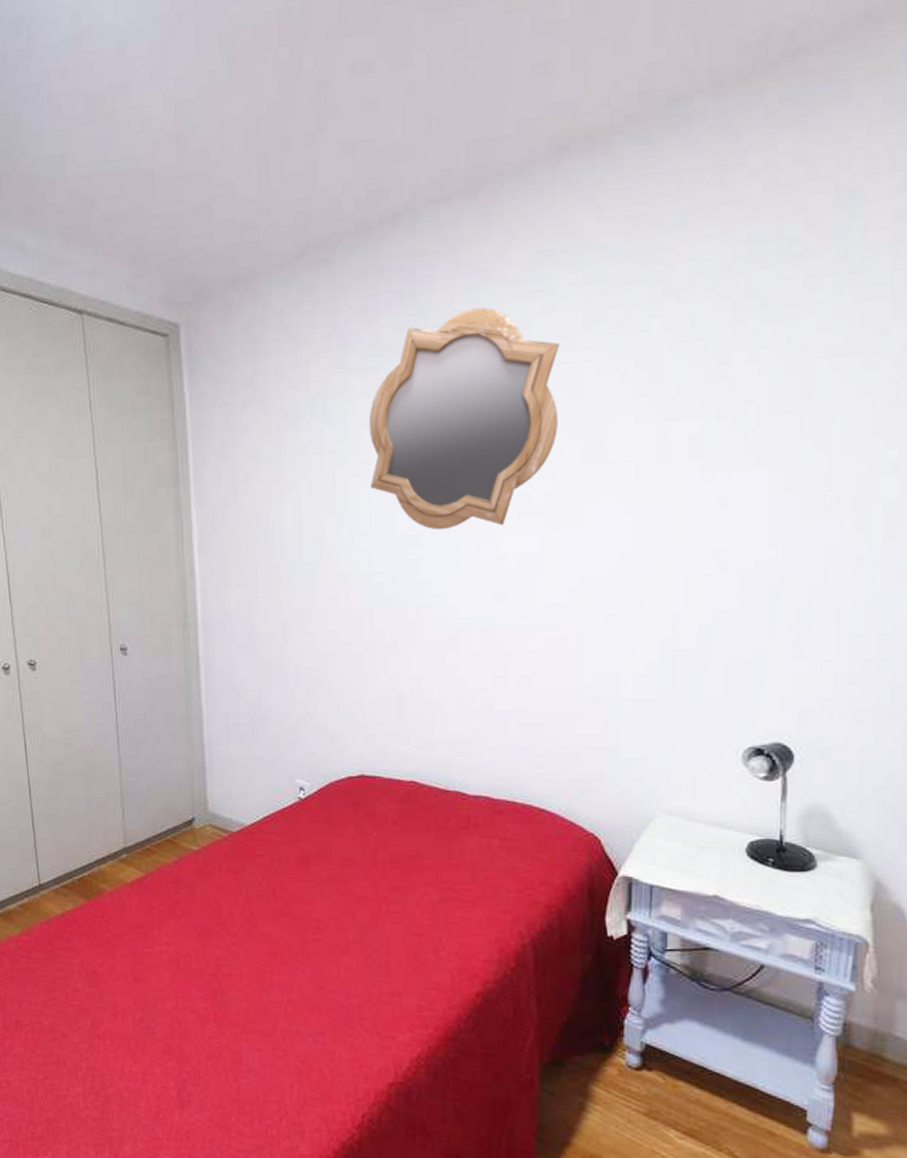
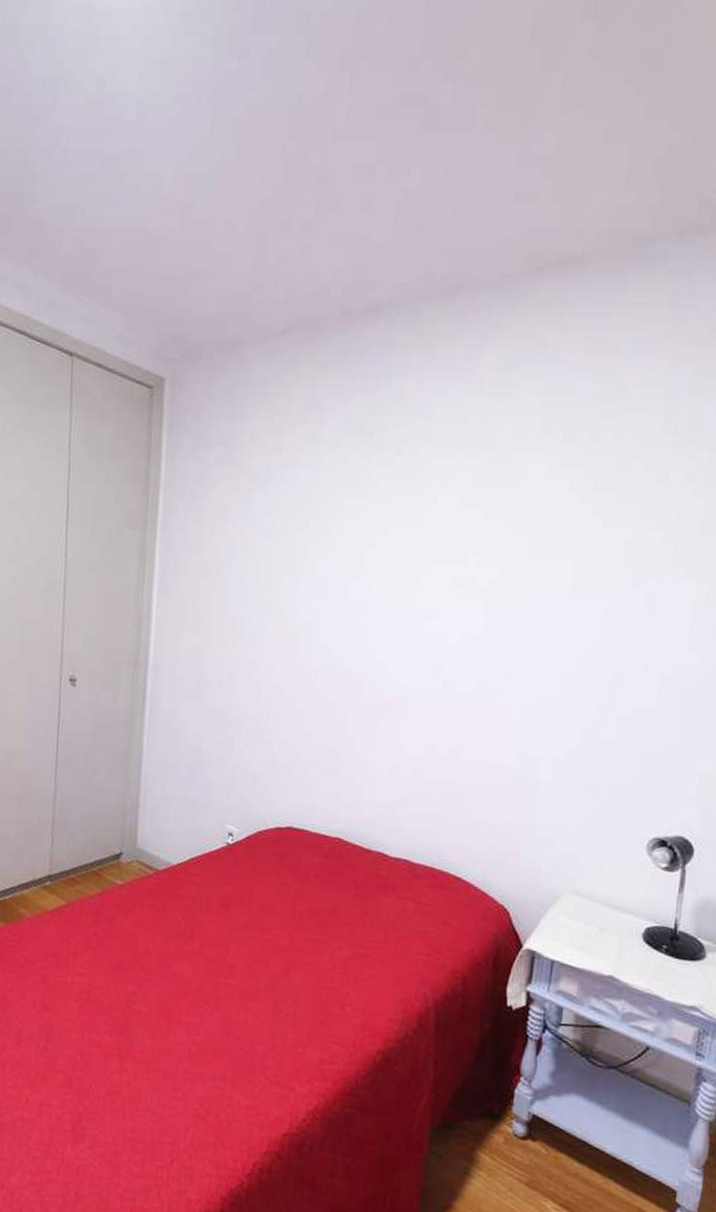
mirror: present [368,307,559,530] -> none [328,401,517,604]

